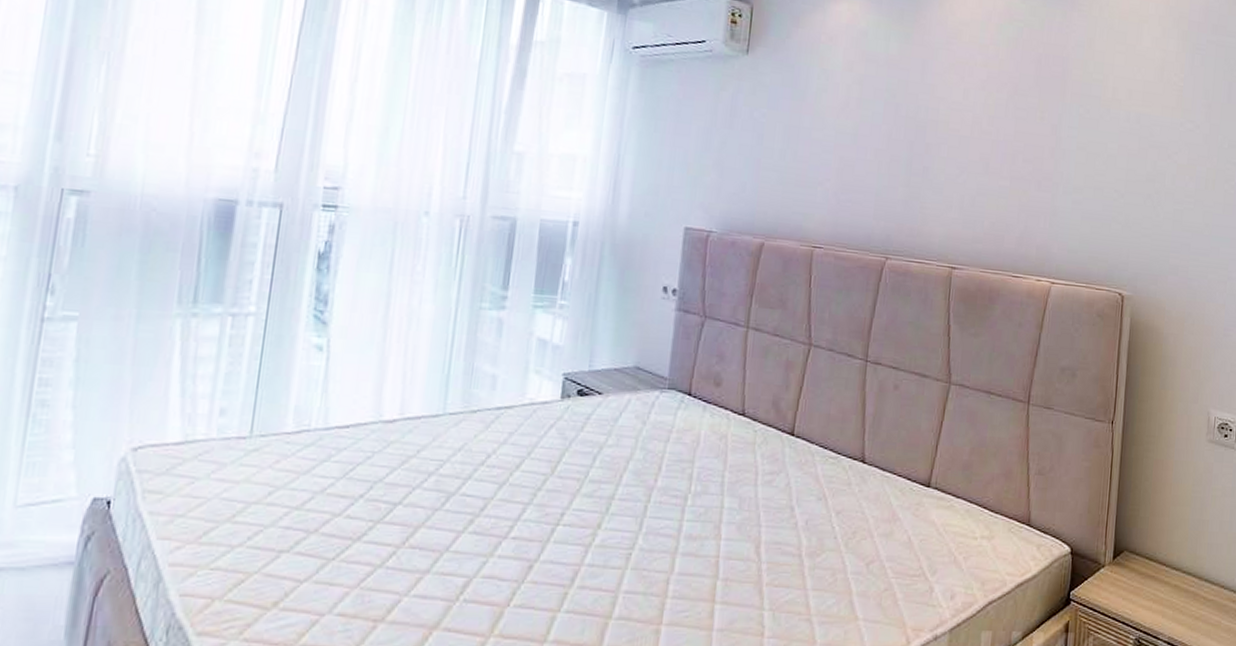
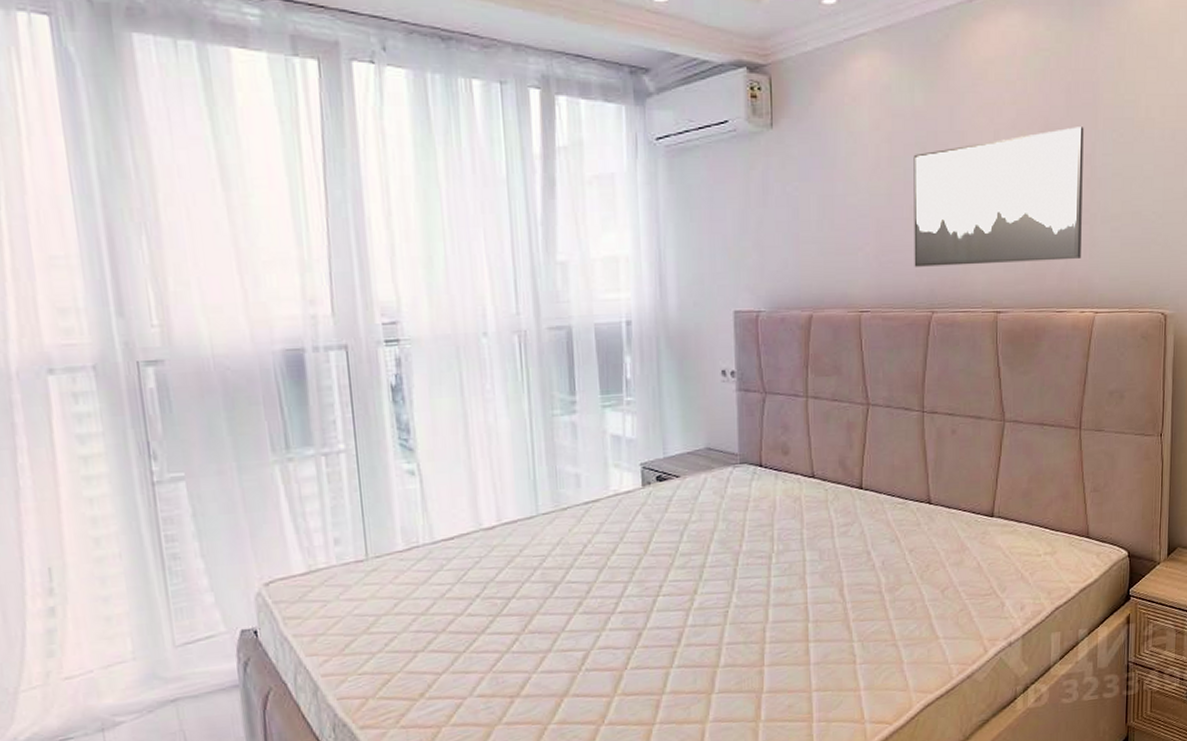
wall art: none [872,96,1052,226] -> present [913,127,1084,267]

